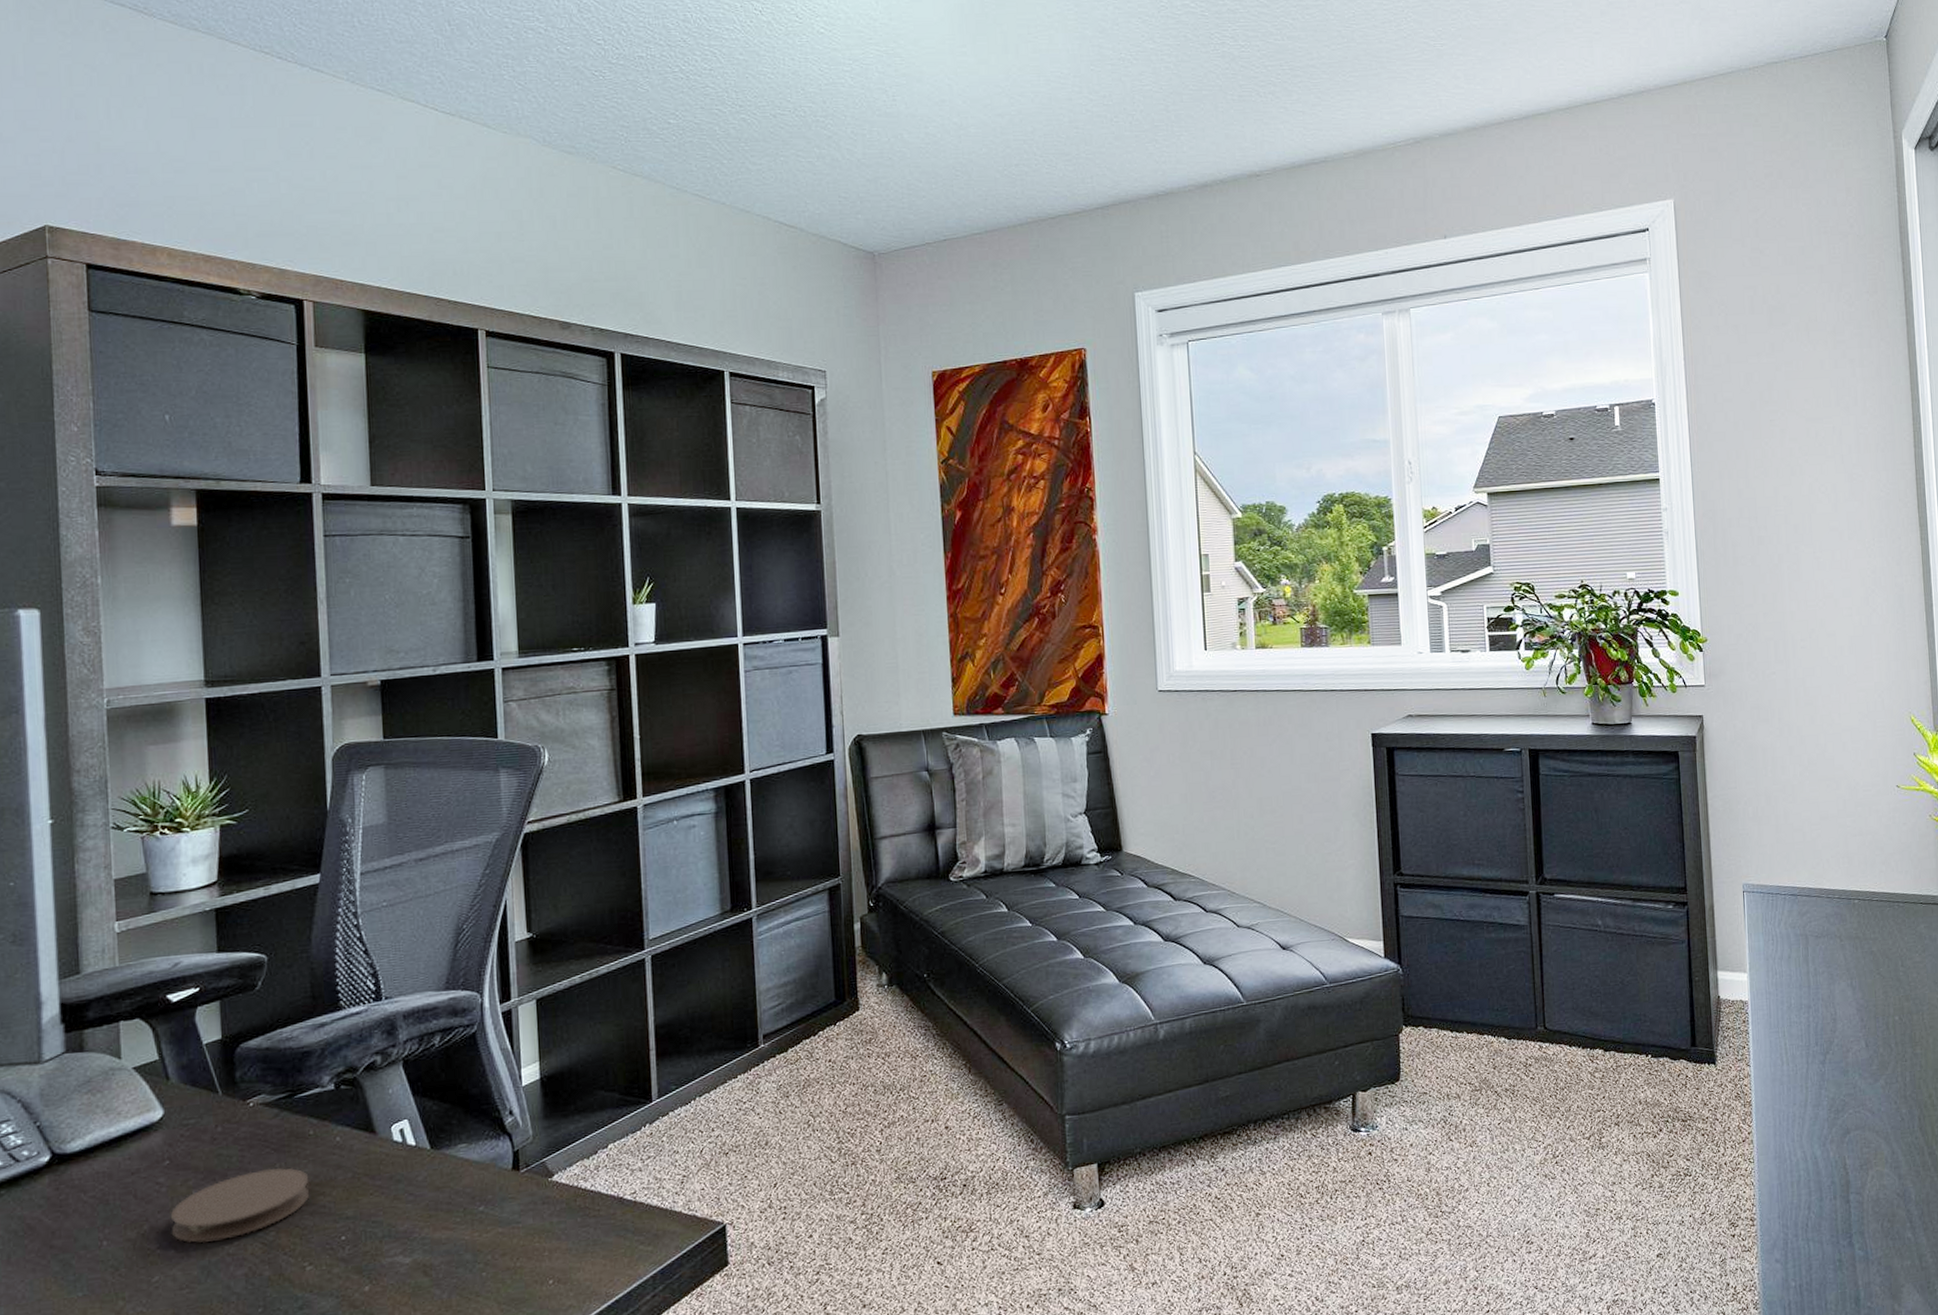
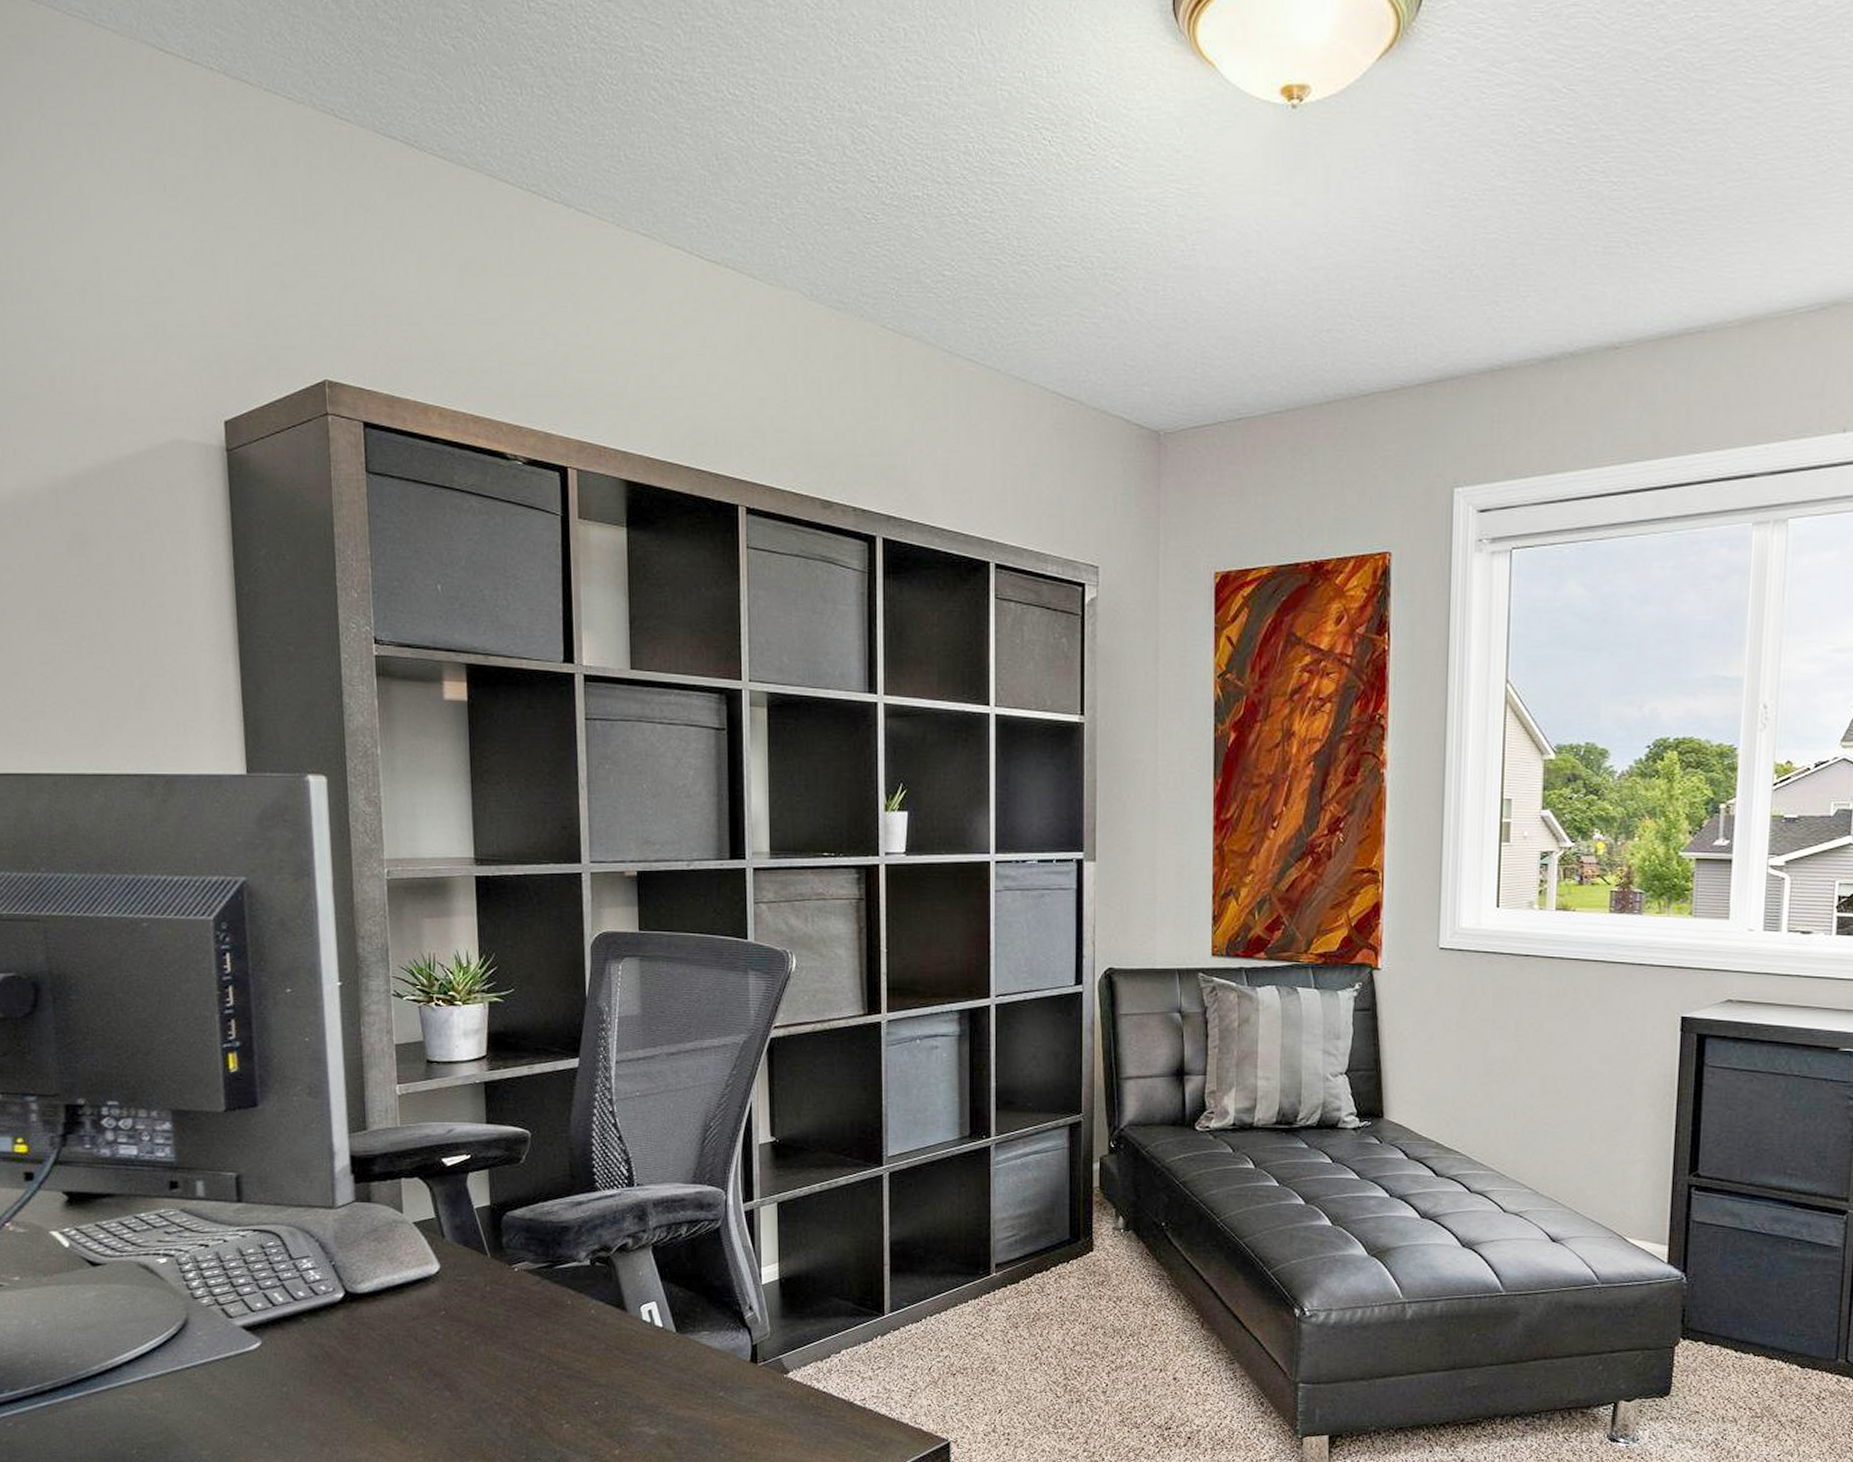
coaster: present [170,1167,310,1243] -> none [446,1330,568,1390]

